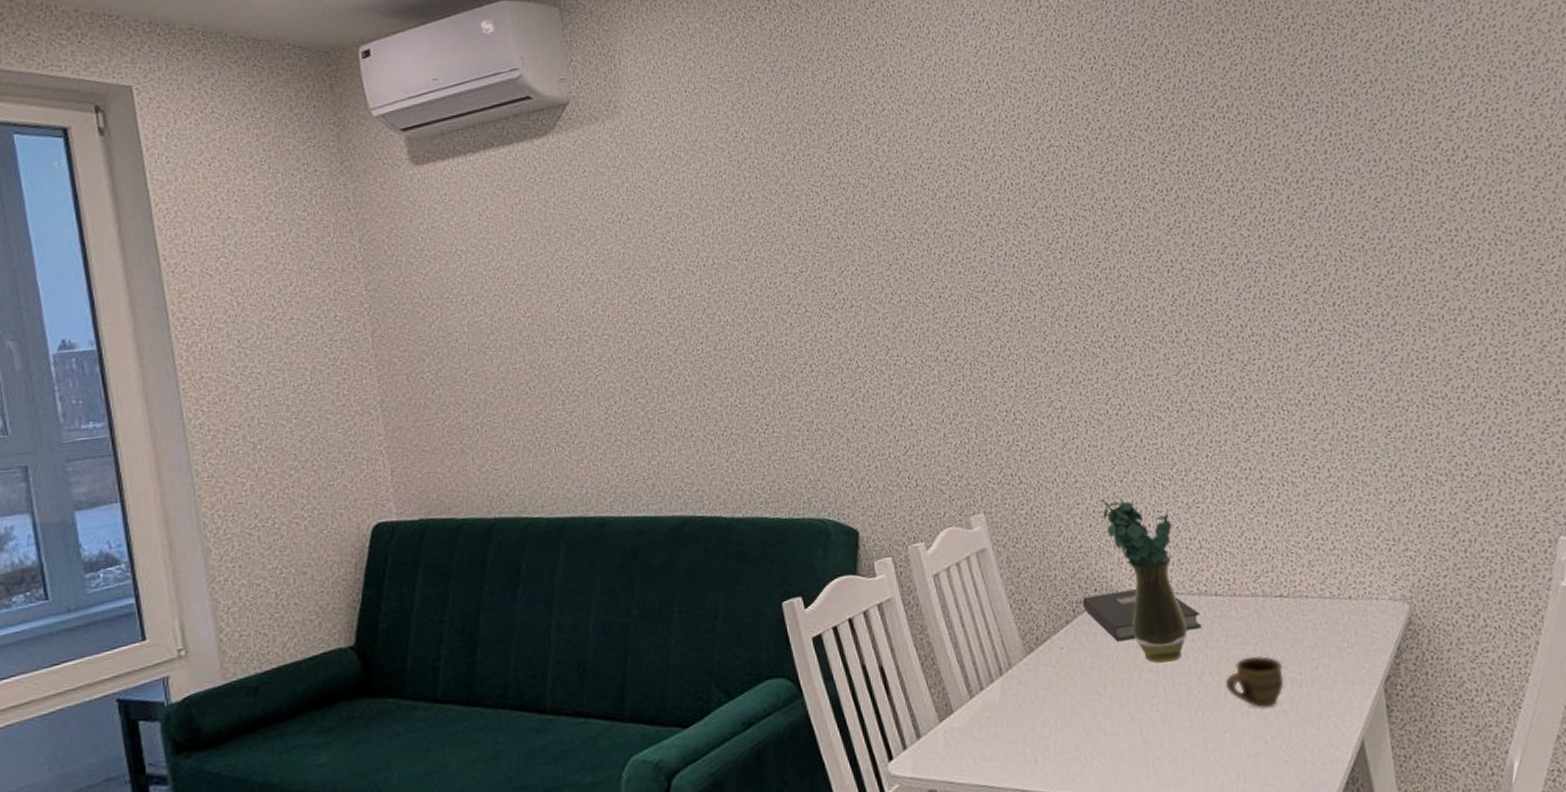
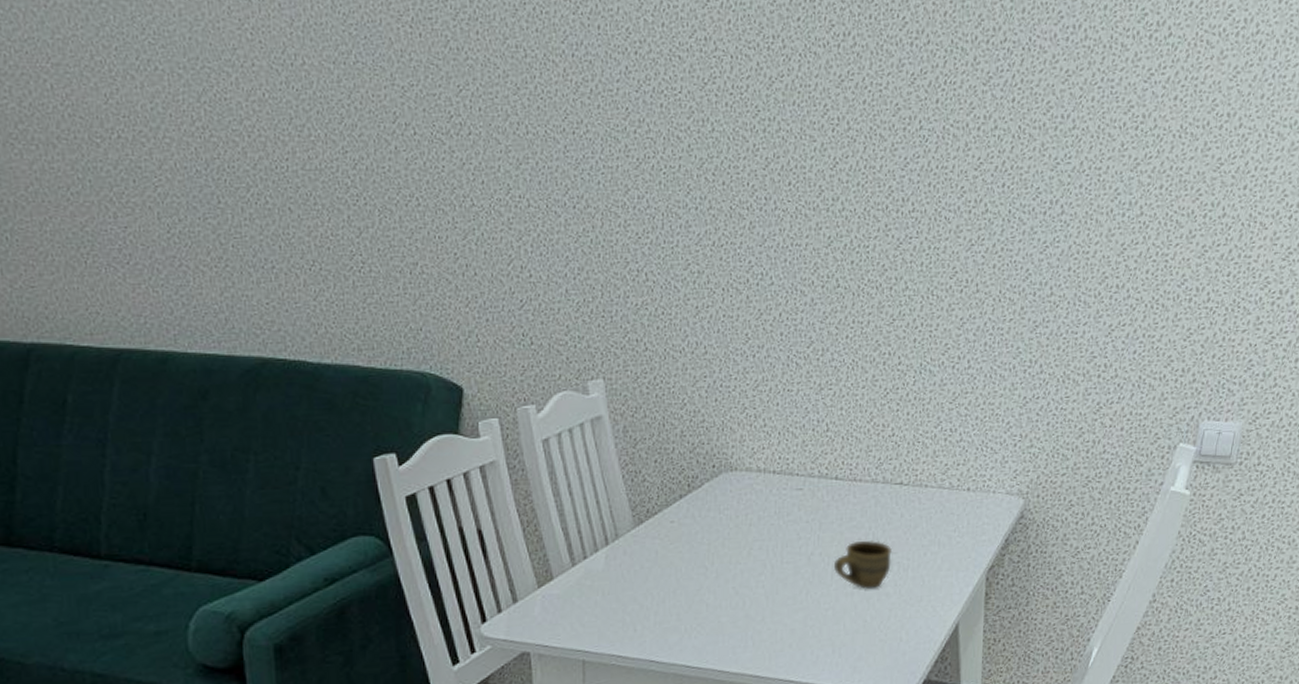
book: present [1082,589,1202,642] -> none [698,468,818,519]
vase: present [1101,497,1188,663] -> none [730,373,803,542]

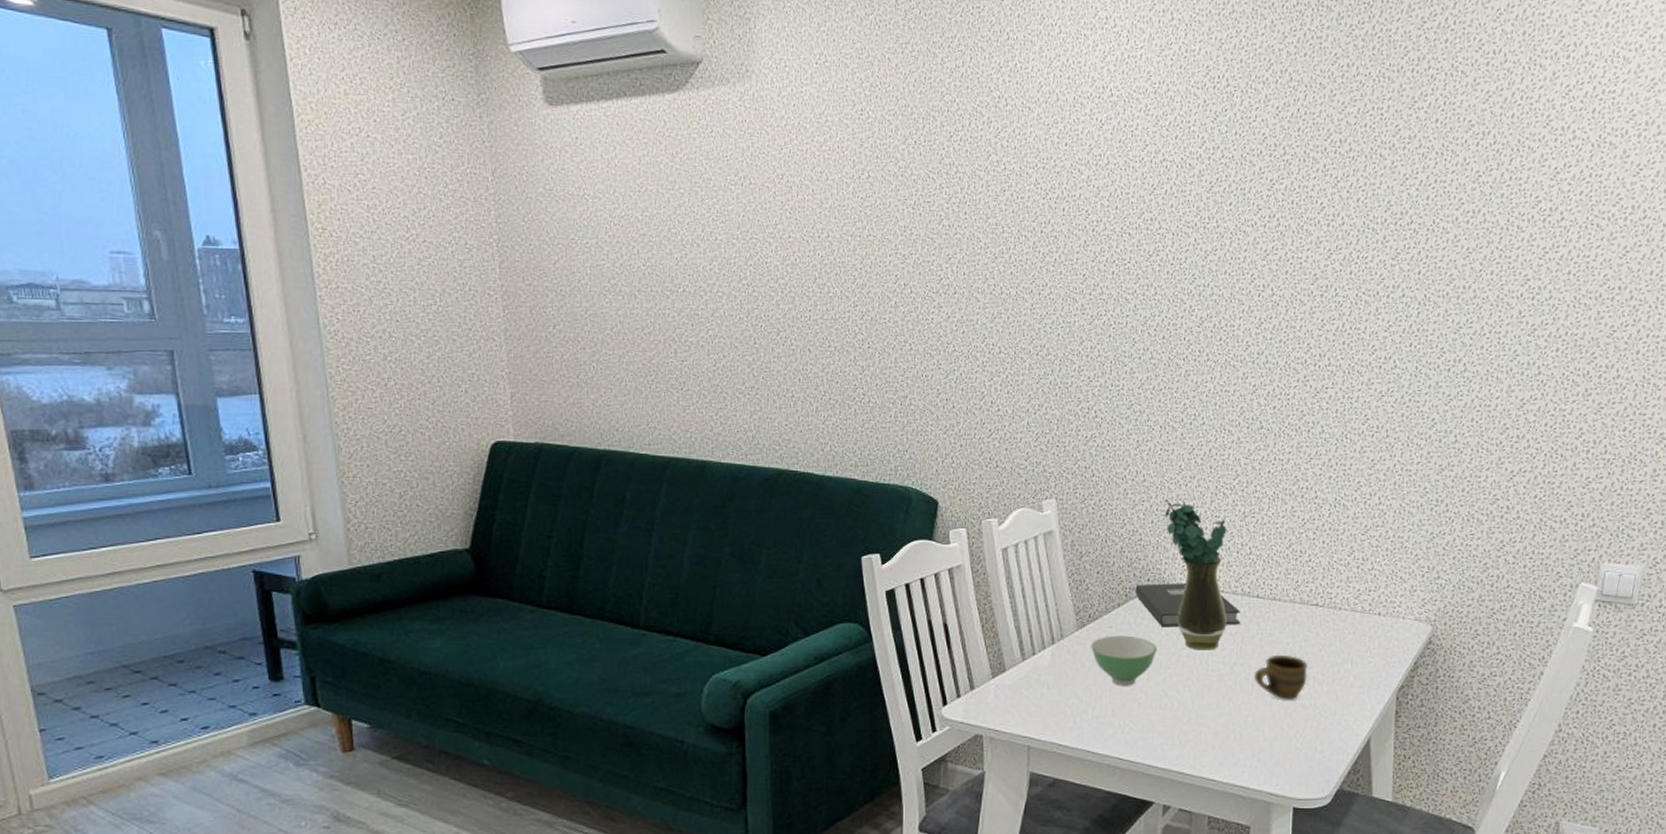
bowl: none [650,530,725,587] -> present [1091,635,1157,686]
book: none [698,468,818,519] -> present [1135,583,1241,627]
vase: none [730,373,803,542] -> present [1164,499,1227,650]

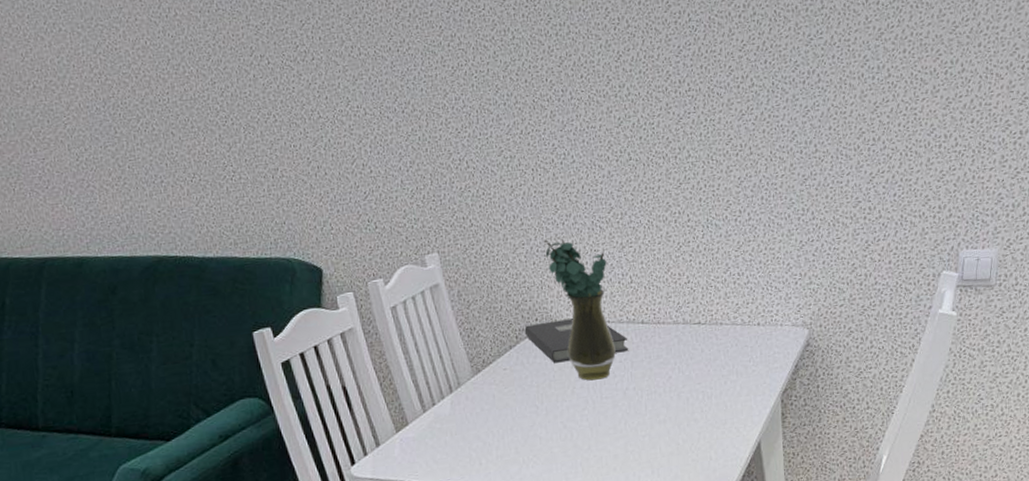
bowl: present [1091,635,1157,686] -> none [488,375,552,424]
cup: present [1253,654,1309,699] -> none [646,374,697,416]

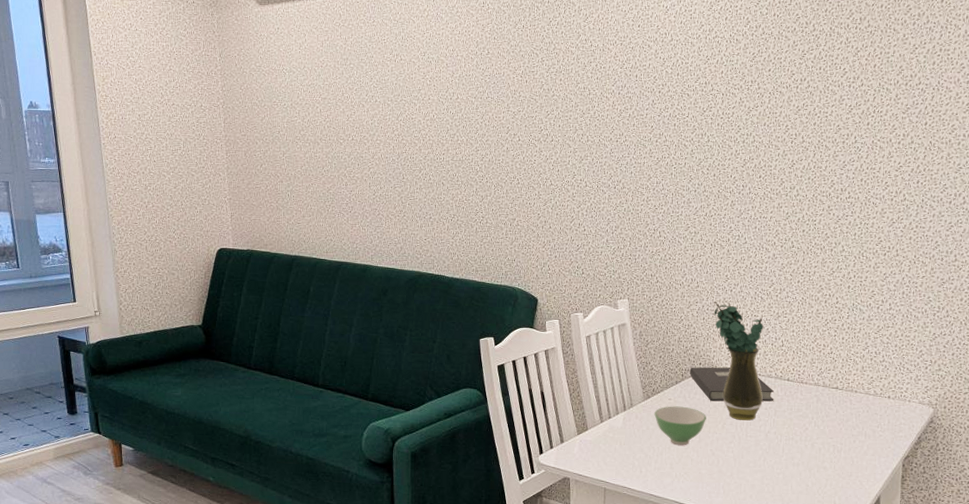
bowl: none [488,375,552,424] -> present [654,406,706,446]

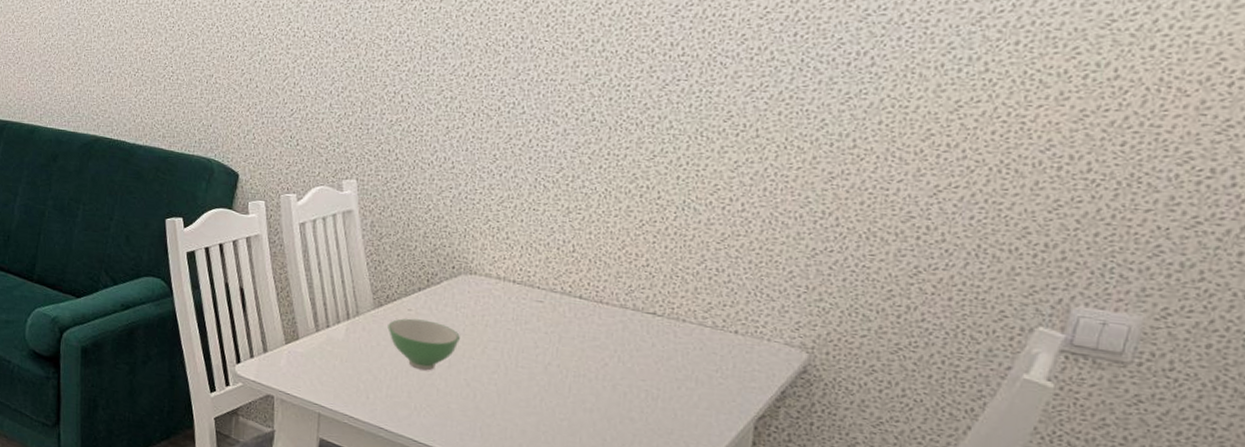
book: present [689,367,774,401] -> none [437,271,559,323]
vase: present [714,301,764,421] -> none [474,188,546,346]

